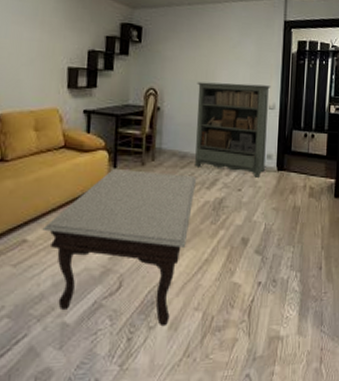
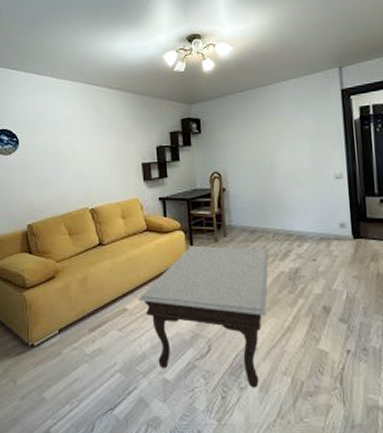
bookshelf: present [195,81,271,178] -> none [258,155,339,247]

